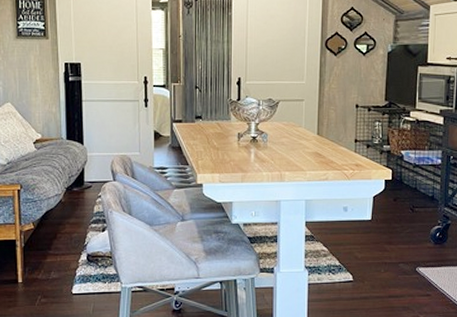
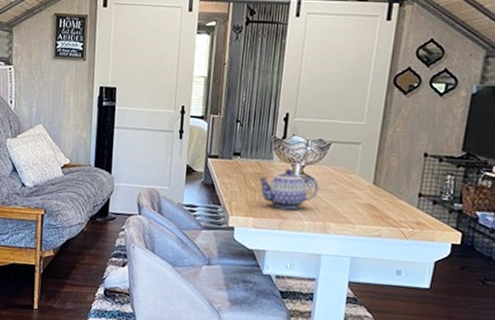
teapot: none [220,126,272,164] -> present [258,168,319,210]

